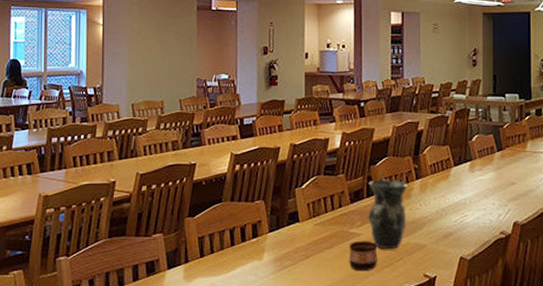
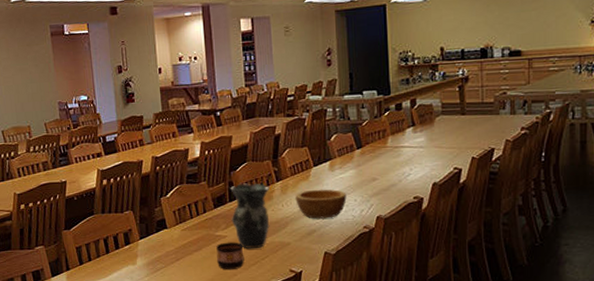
bowl: none [434,190,485,221] -> present [295,189,347,219]

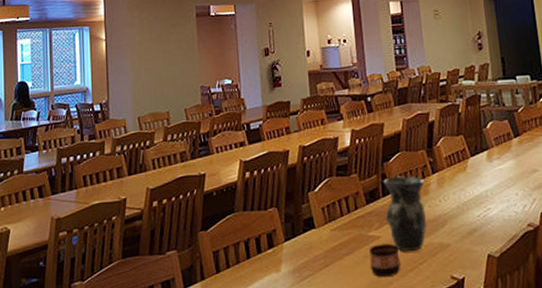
bowl: present [295,189,347,219] -> none [453,181,508,216]

